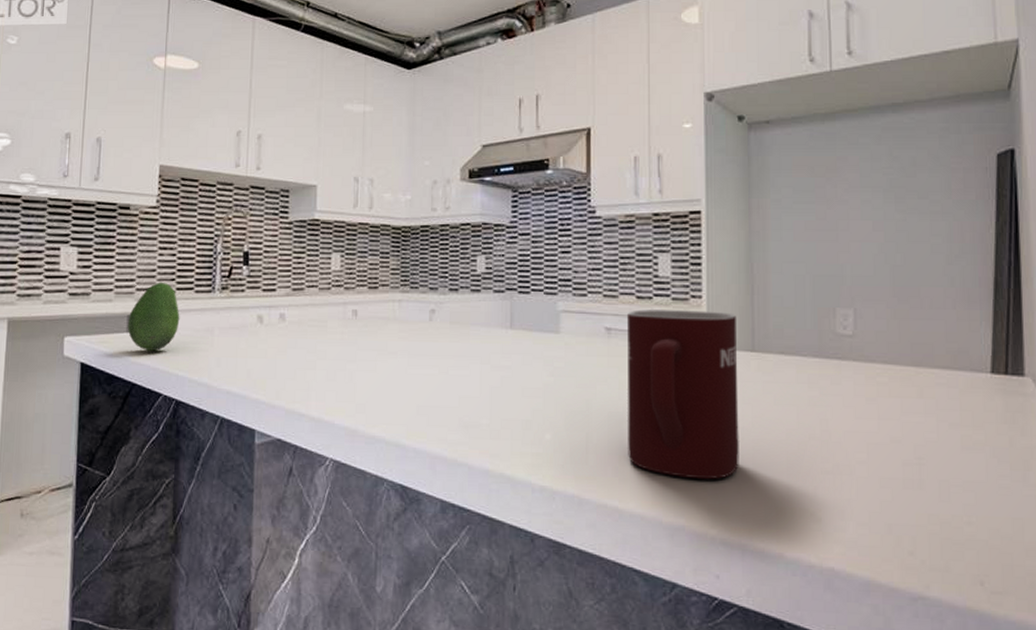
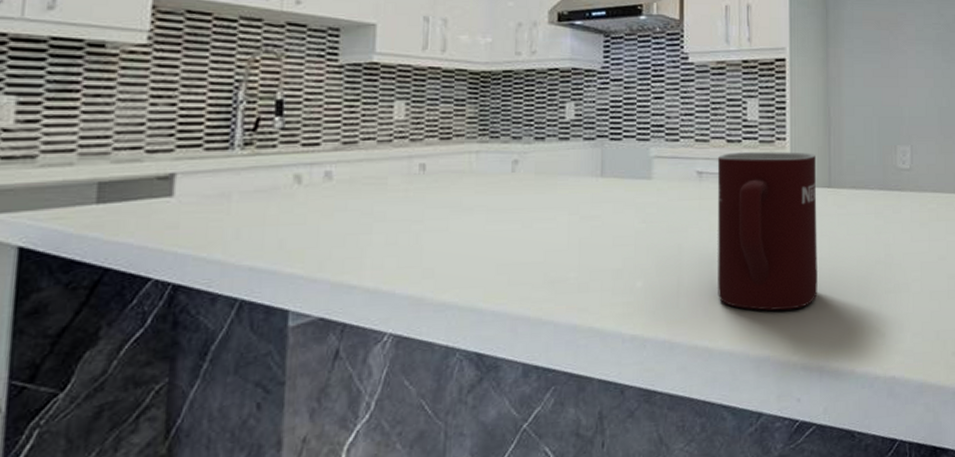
fruit: present [127,282,180,352] -> none [97,138,181,227]

